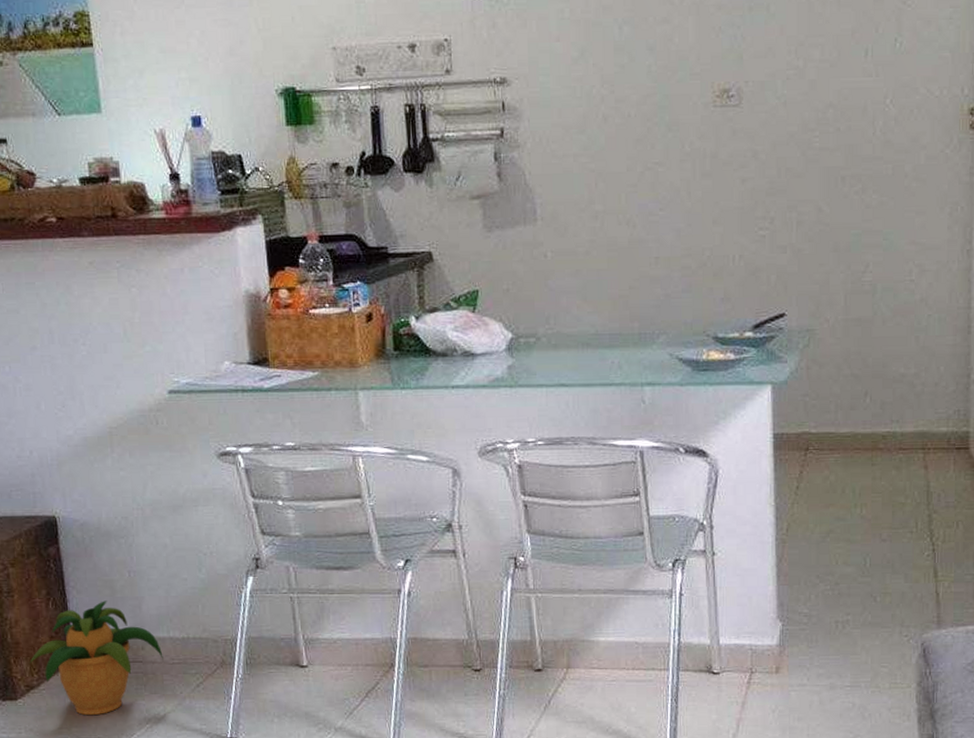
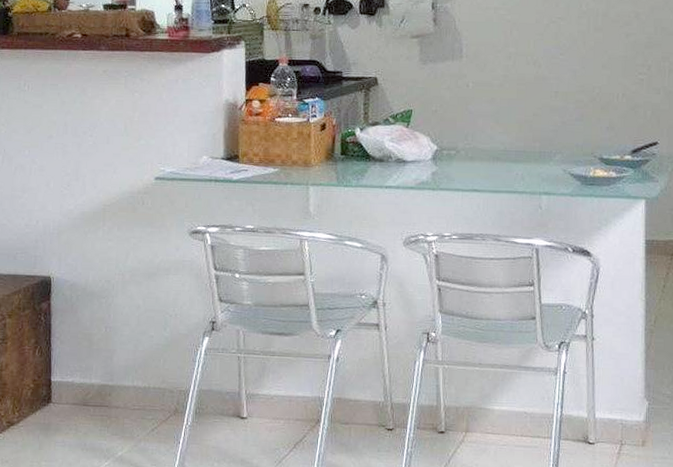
potted plant: present [29,601,164,716] -> none [13,351,126,452]

